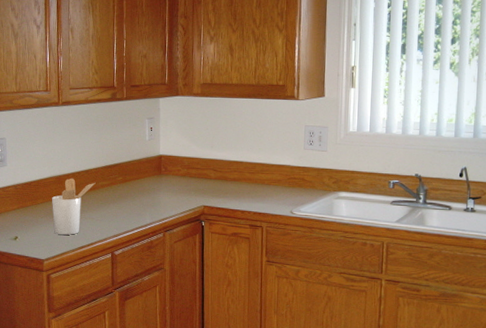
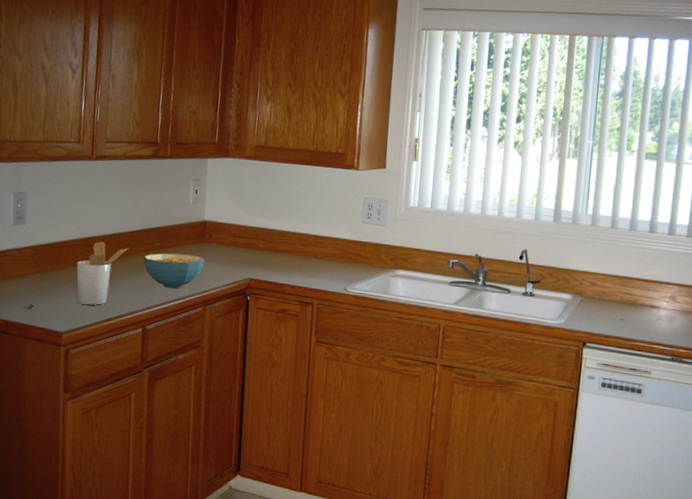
cereal bowl: none [108,186,163,218] -> present [143,253,205,289]

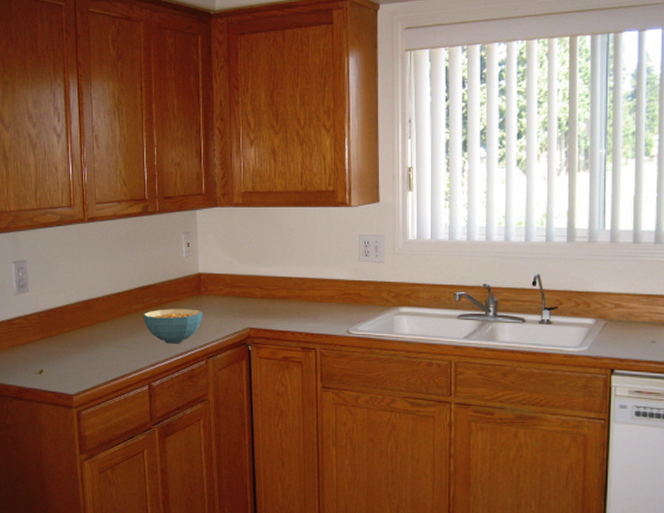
utensil holder: present [76,241,129,305] -> none [80,302,128,366]

